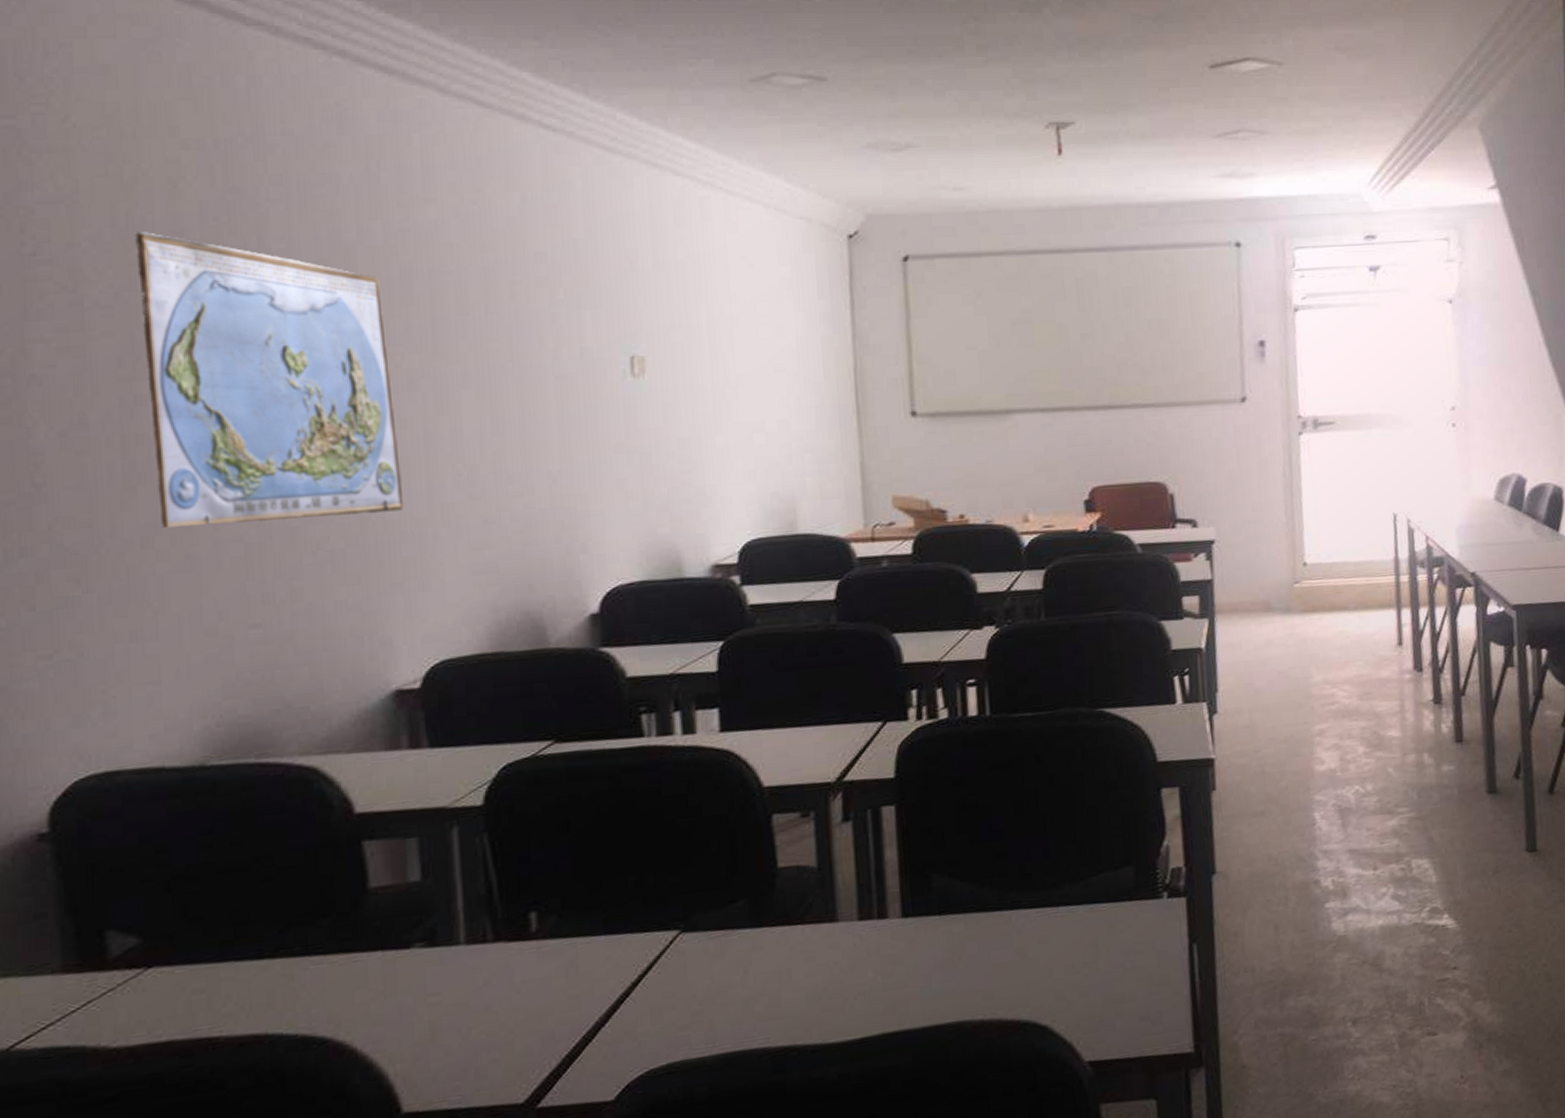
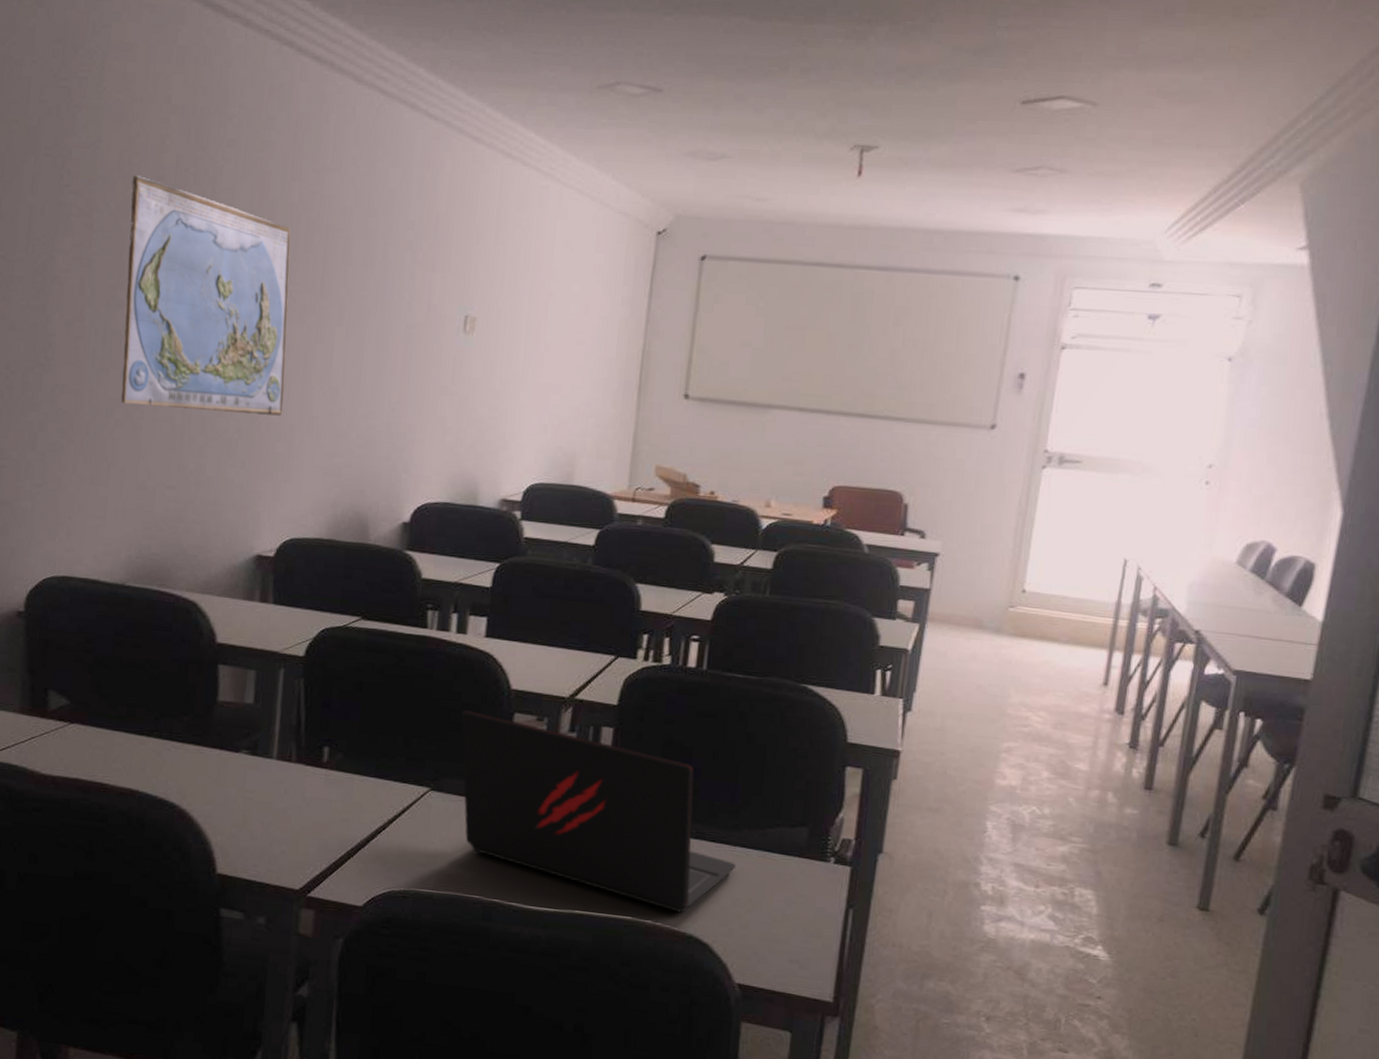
laptop: none [707,823,1062,1000] -> present [461,709,736,913]

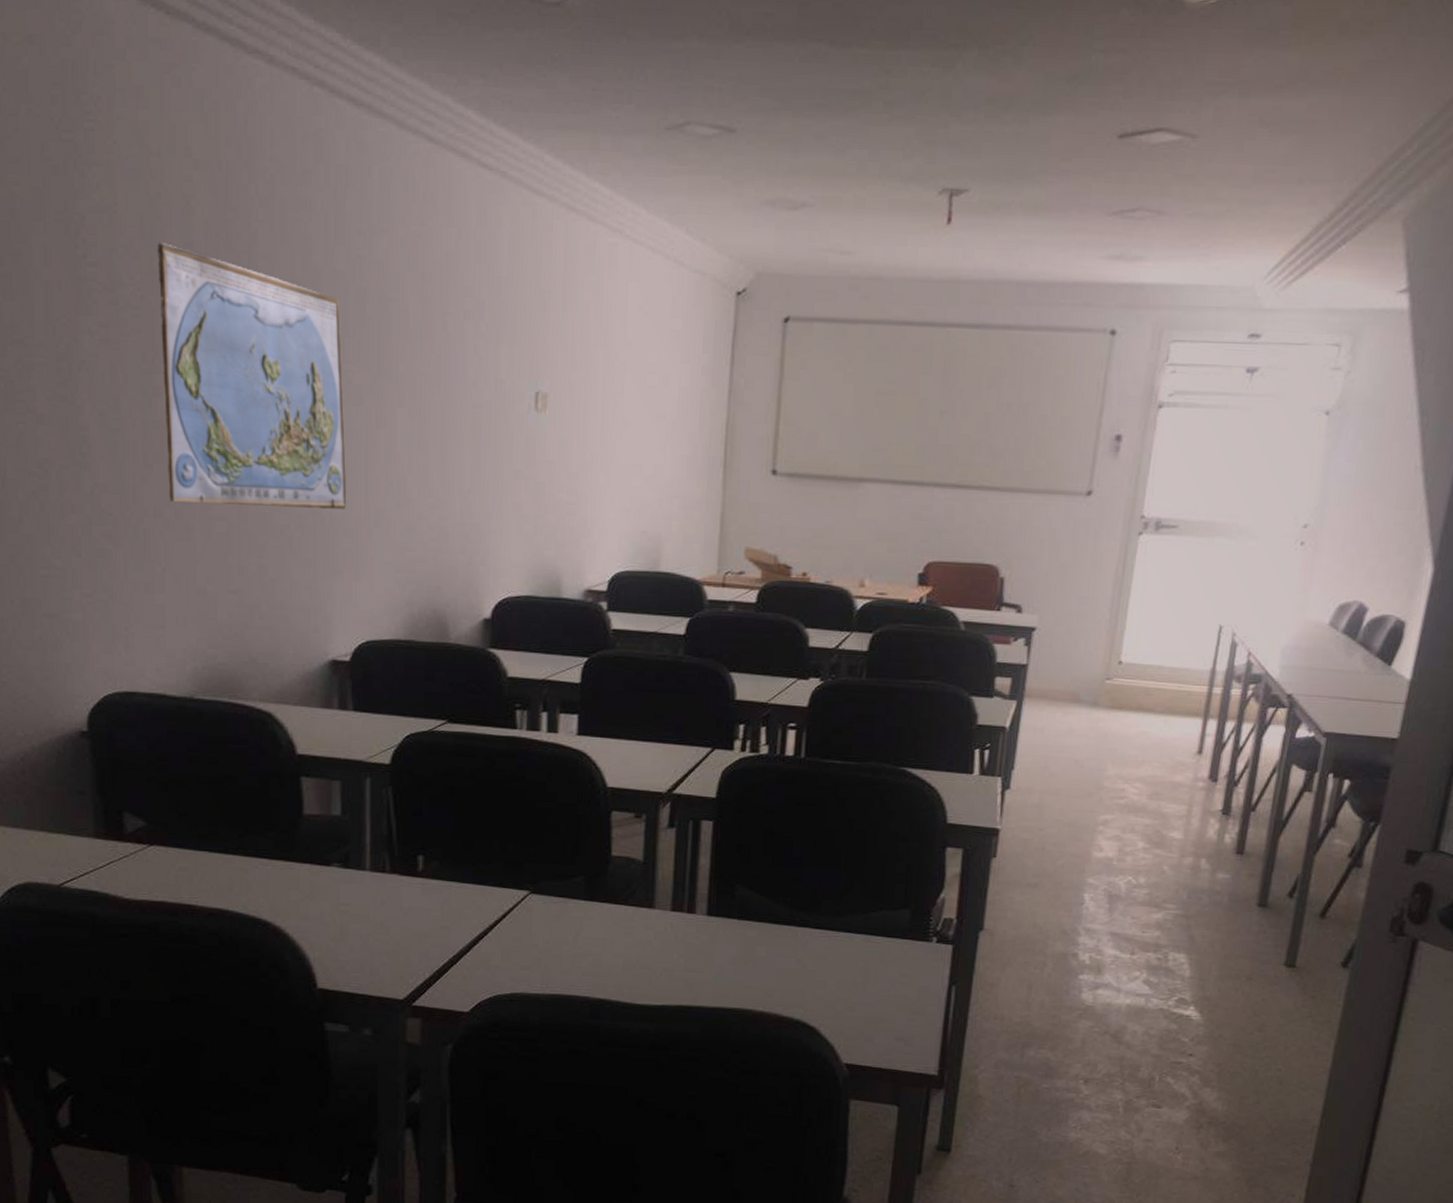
laptop: present [461,709,736,913] -> none [558,810,840,999]

